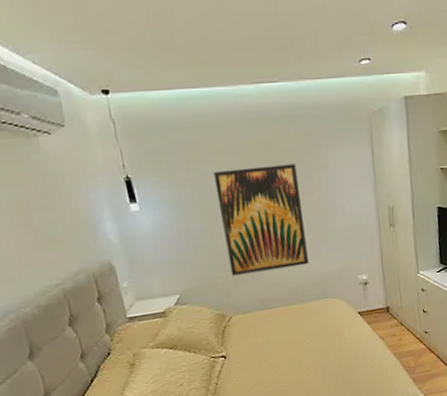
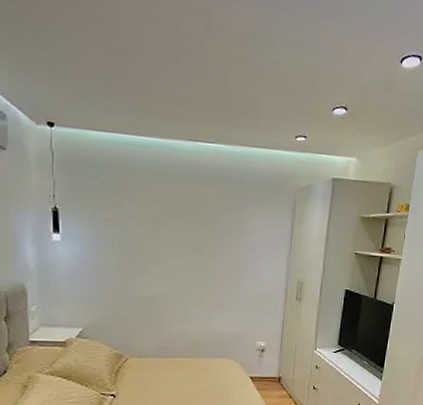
wall art: present [213,163,309,276] -> none [135,217,216,322]

